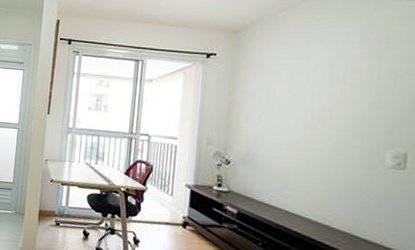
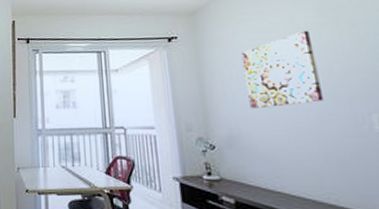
wall art: none [272,61,350,132] -> present [241,30,325,109]

